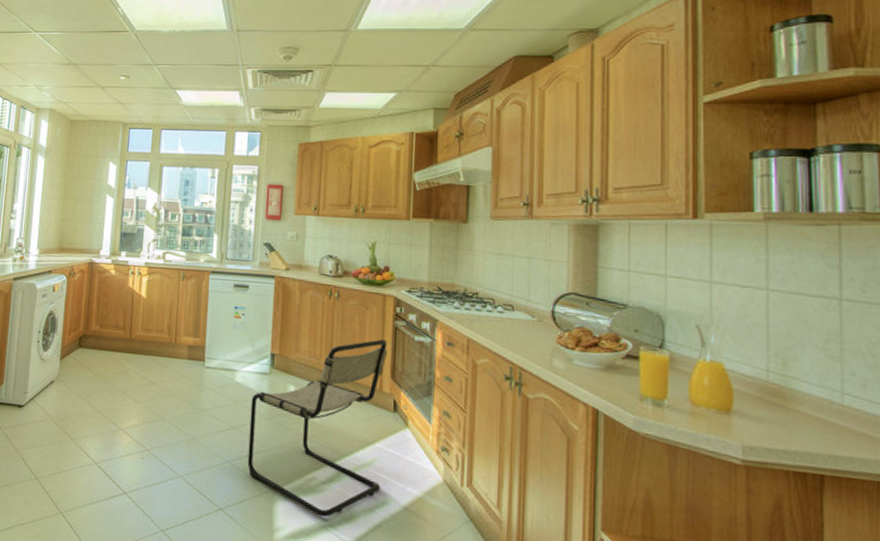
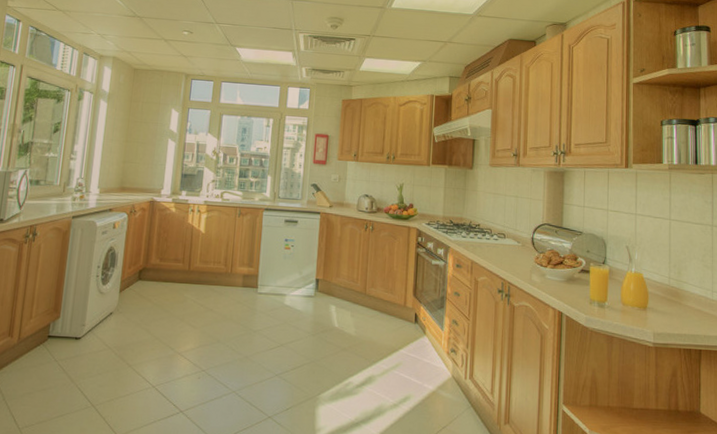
chair: present [247,339,387,518] -> none [294,264,411,415]

